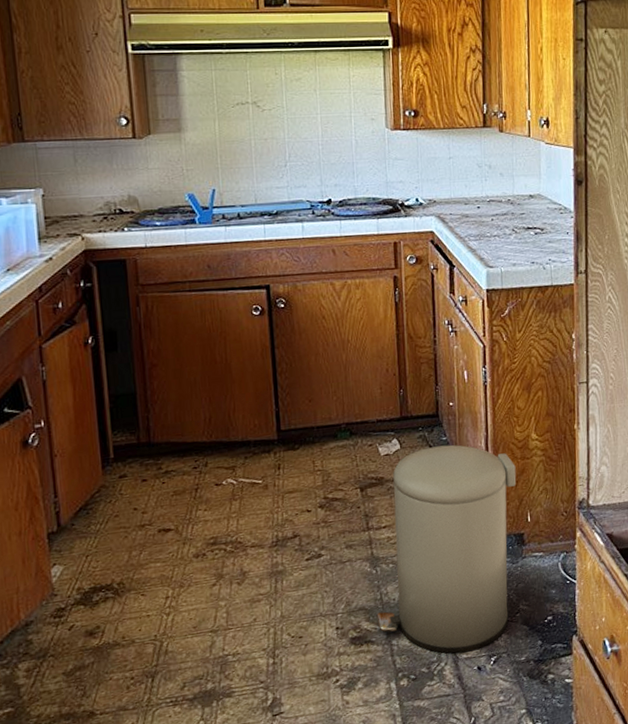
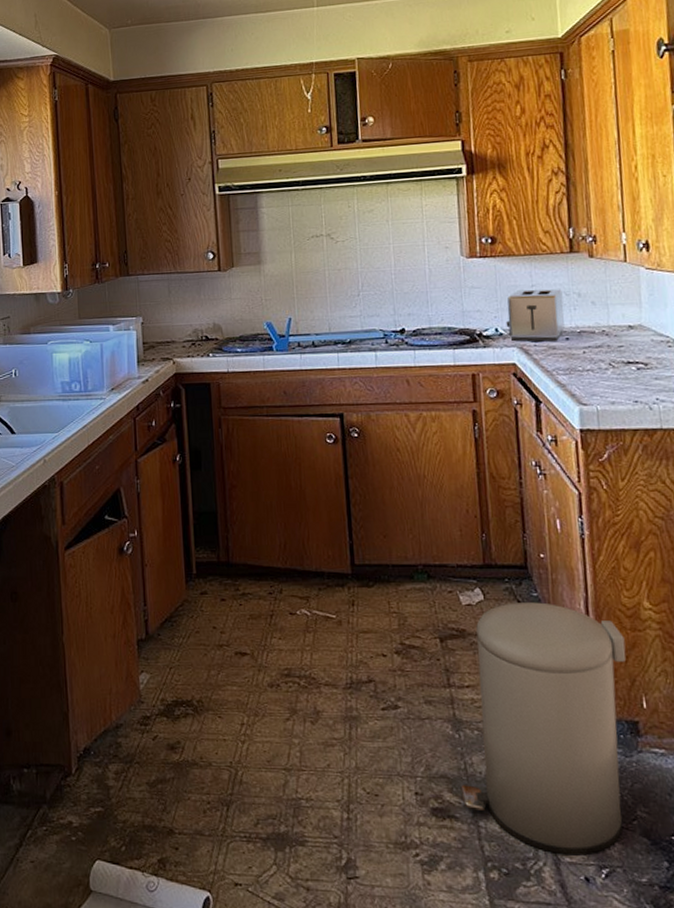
toaster: none [425,161,477,211] -> present [506,289,565,343]

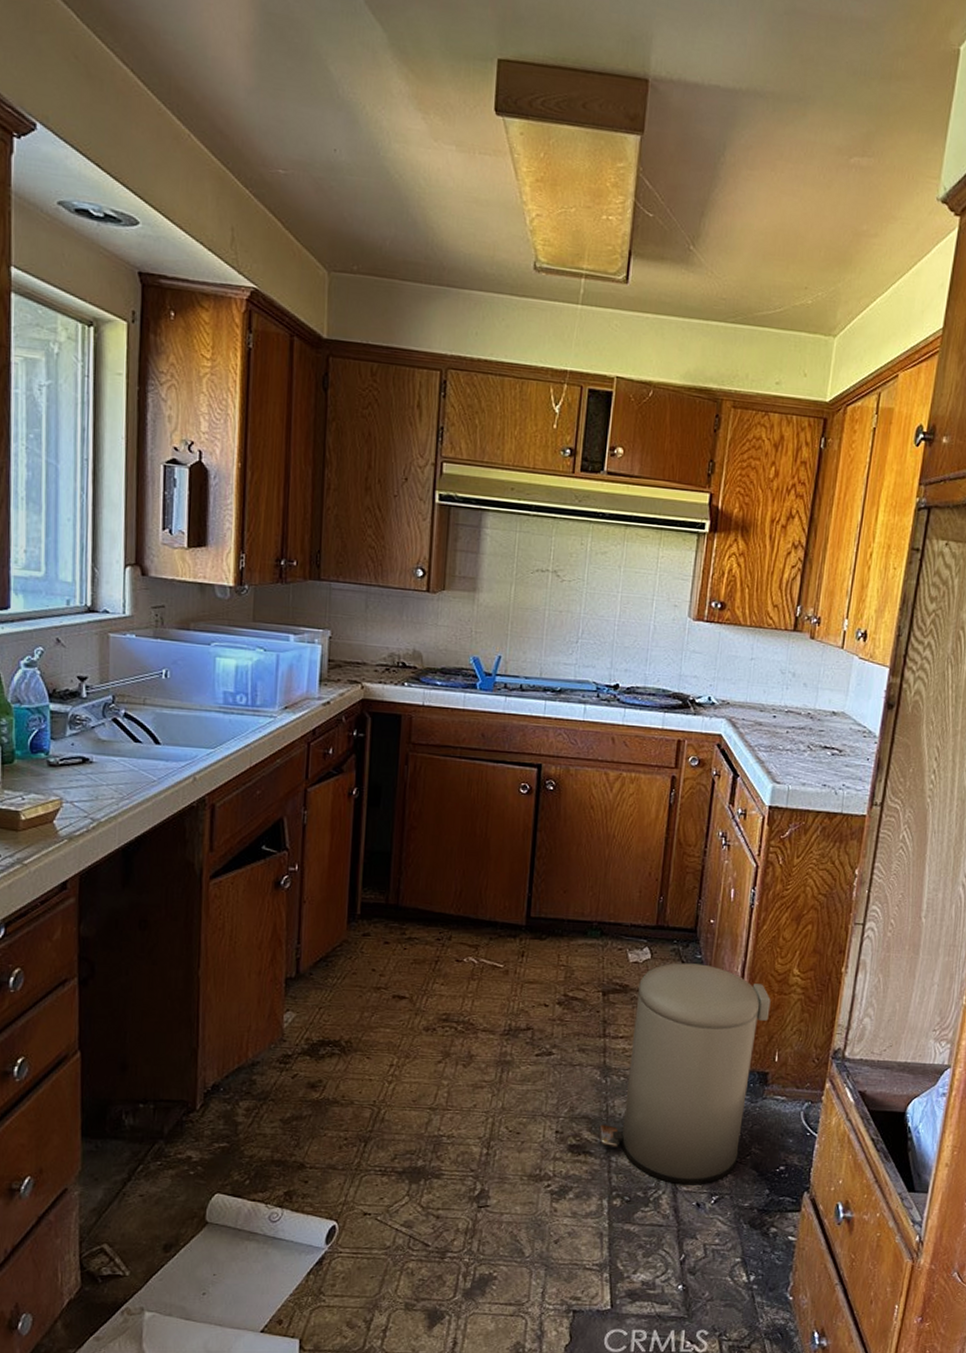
toaster: present [506,289,565,343] -> none [719,661,779,719]

